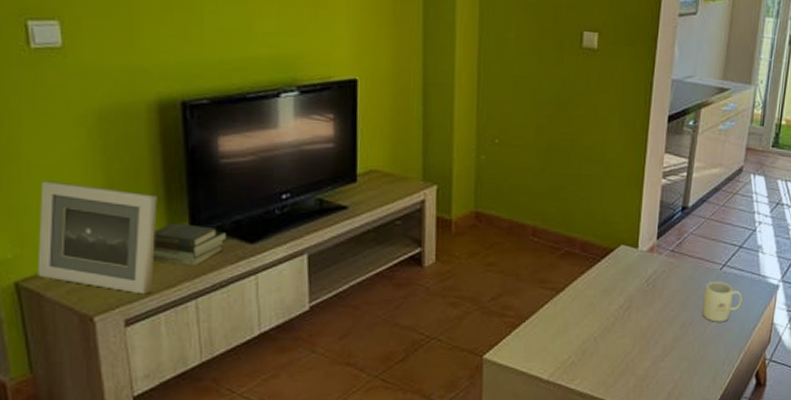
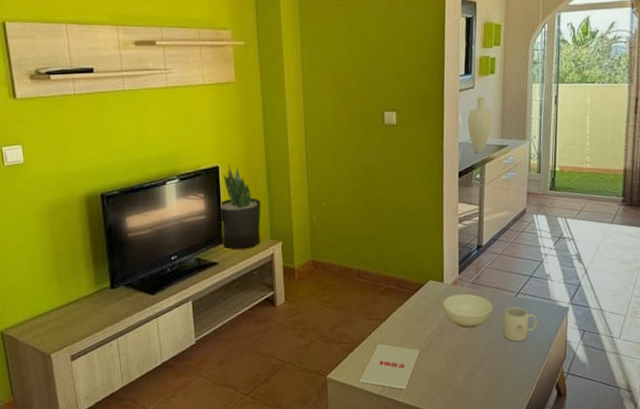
picture frame: present [37,180,157,295] -> none [14,257,89,337]
books: present [152,222,226,267] -> none [86,282,135,314]
planter: none [353,78,413,192] -> present [219,164,261,250]
magazine: none [523,318,602,375] -> present [359,343,420,390]
bowl: none [635,263,694,305] -> present [443,294,493,328]
vase: none [684,25,715,96] -> present [468,96,493,154]

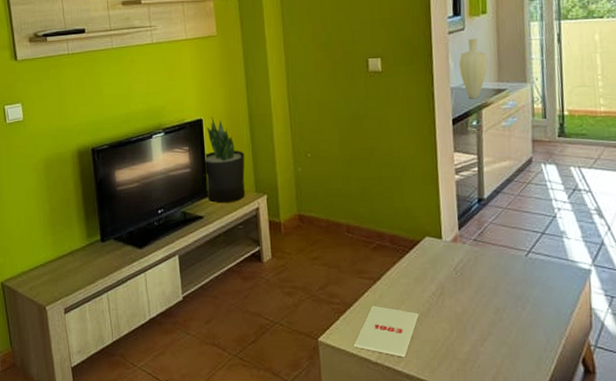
bowl: present [443,294,493,328] -> none [442,252,501,291]
mug: present [503,306,538,342] -> none [512,267,555,308]

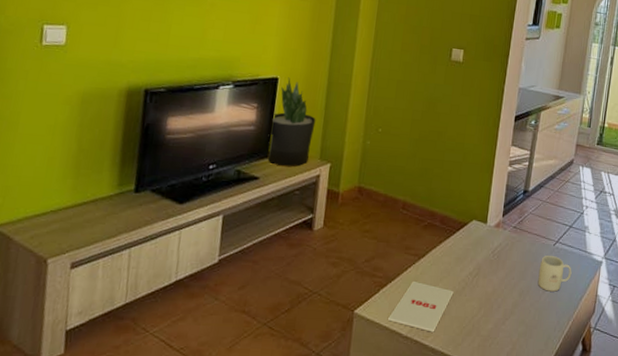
vase: present [459,38,488,100] -> none [529,47,553,102]
mug: none [512,267,555,308] -> present [537,255,572,292]

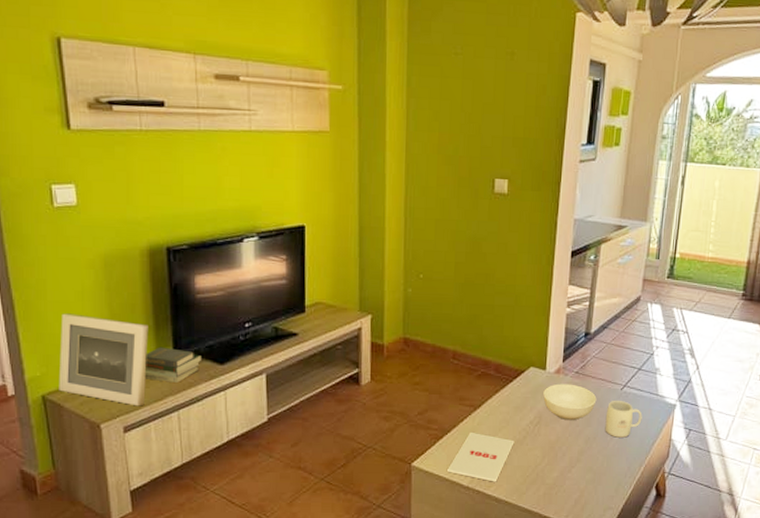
picture frame: none [11,146,114,242] -> present [58,313,148,407]
books: none [101,183,162,221] -> present [144,347,201,384]
planter: present [267,77,316,167] -> none [302,224,351,321]
bowl: none [483,237,532,274] -> present [543,383,597,421]

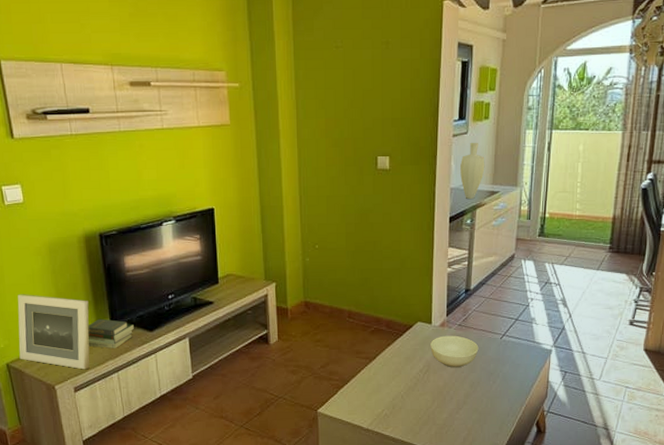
magazine: present [446,431,515,482] -> none [348,381,407,424]
vase: none [585,169,613,234] -> present [460,142,485,200]
mug: present [605,400,642,438] -> none [487,348,521,381]

